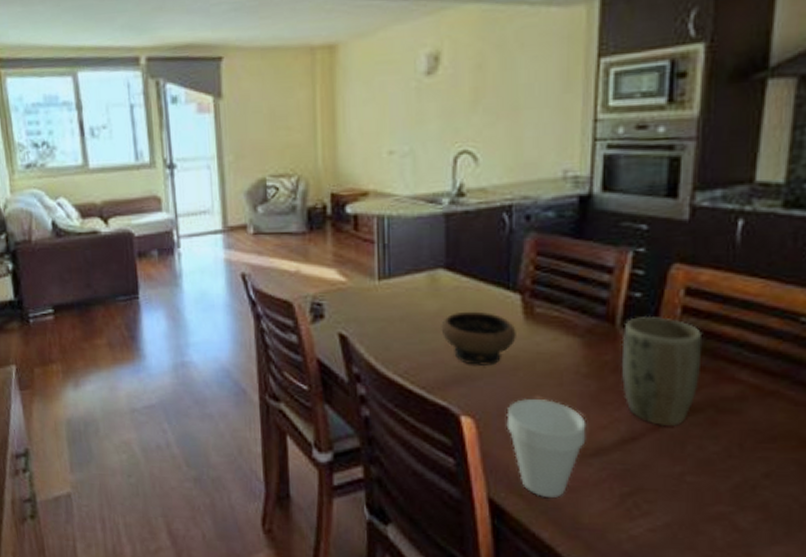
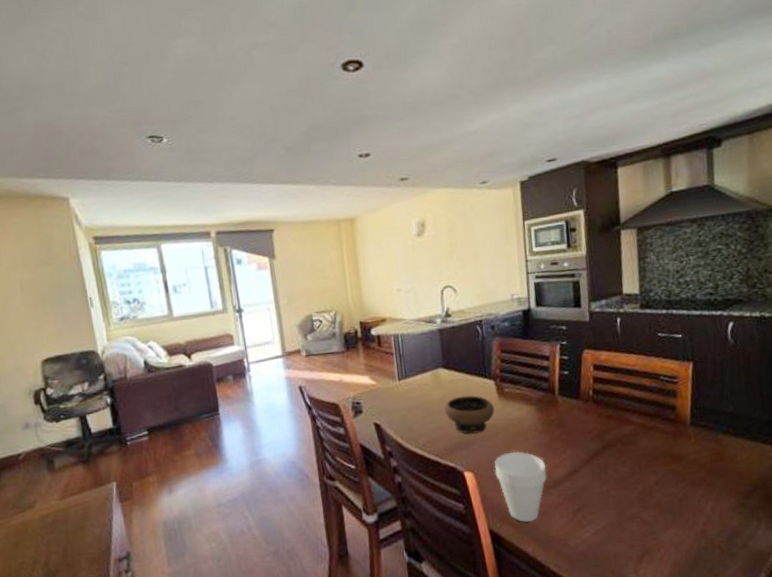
plant pot: present [621,315,703,427] -> none [560,385,610,460]

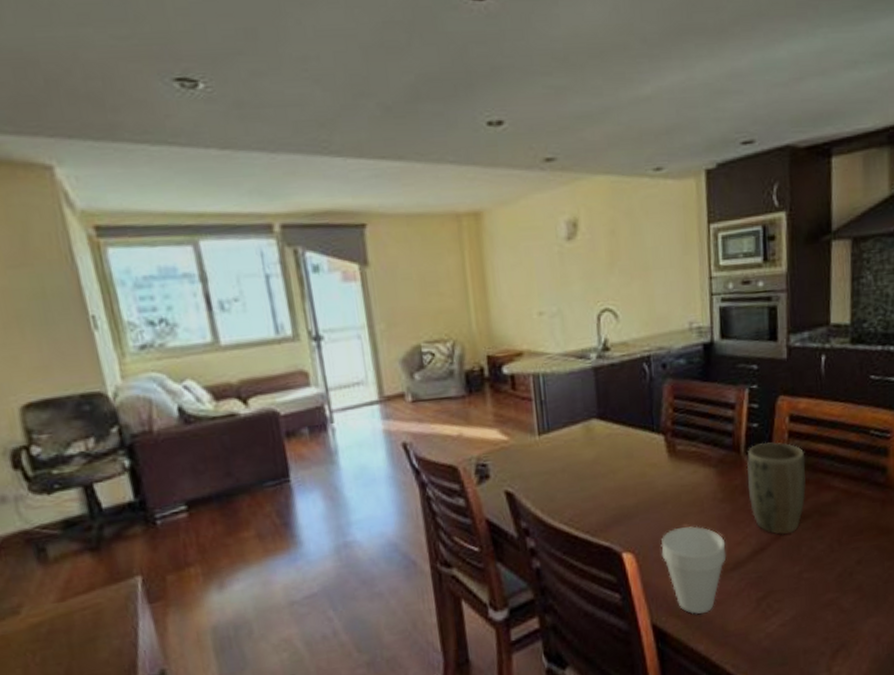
bowl: present [444,395,495,434] -> none [598,454,663,505]
plant pot: none [560,385,610,460] -> present [746,442,806,535]

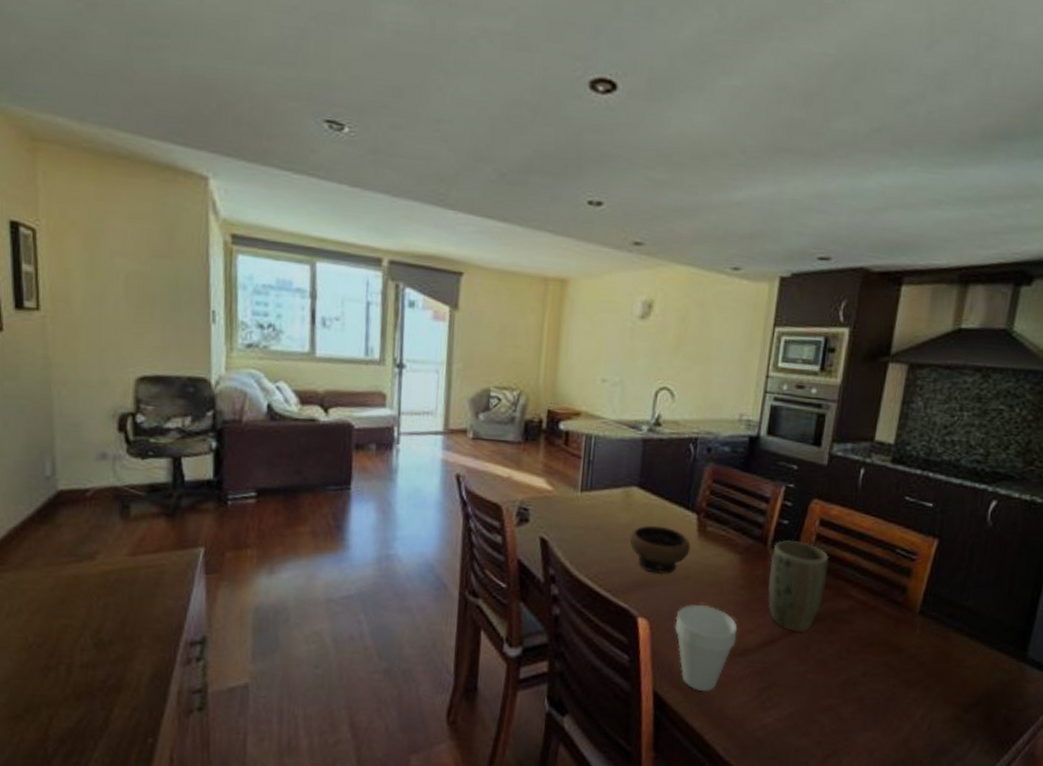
bowl: none [598,454,663,505] -> present [629,525,691,574]

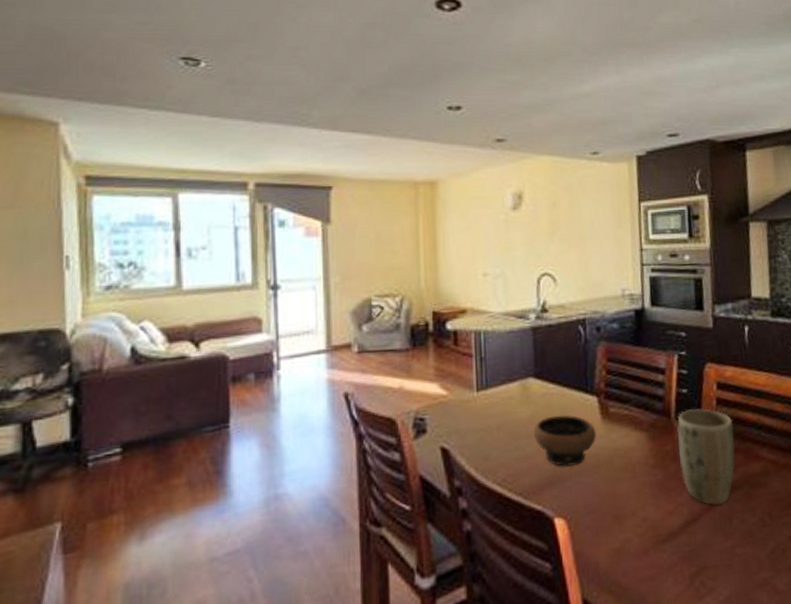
cup: present [674,605,738,691] -> none [593,492,659,590]

